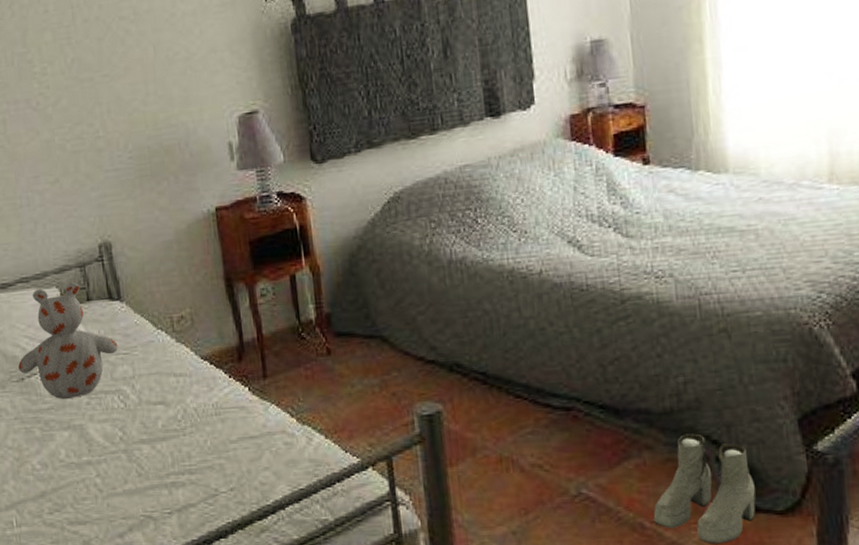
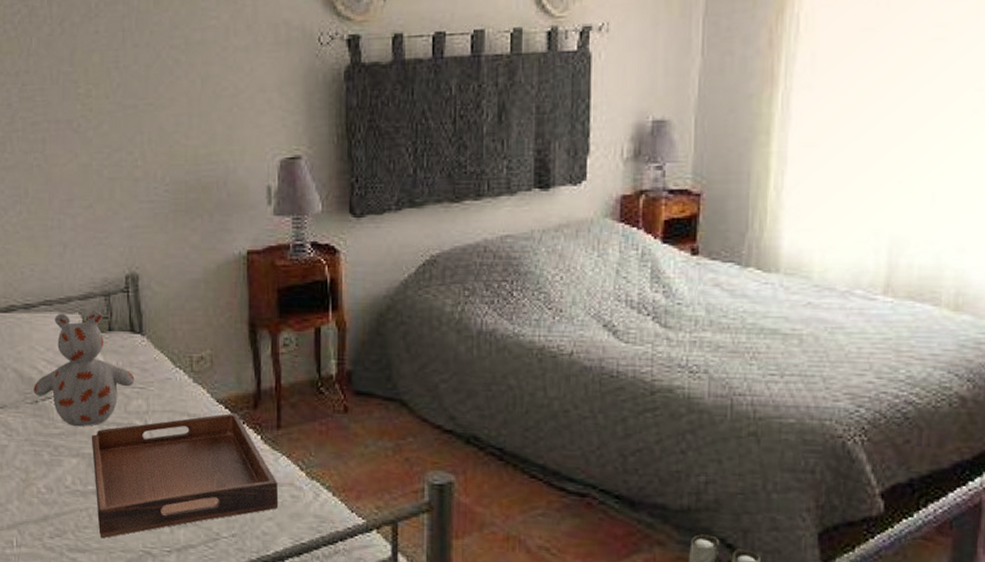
serving tray: none [80,367,274,508] -> present [91,412,279,539]

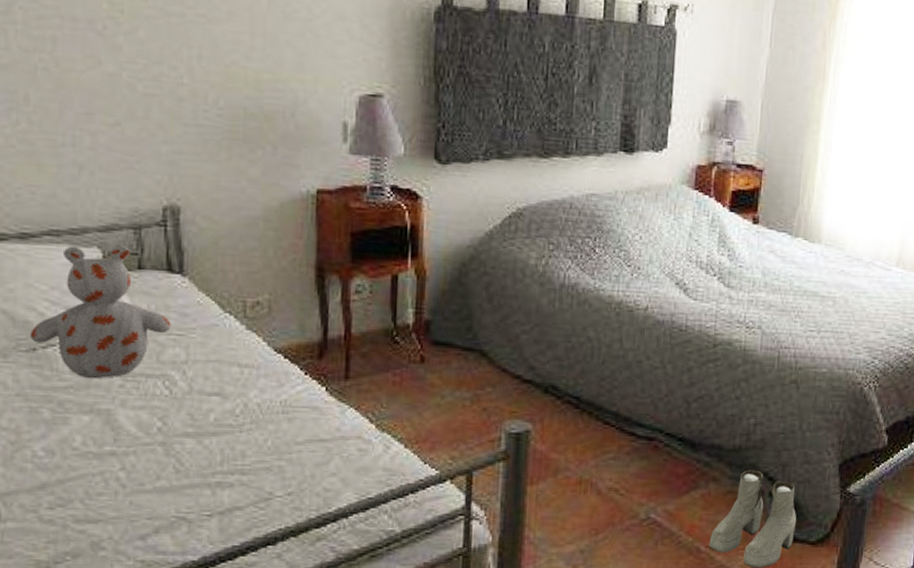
serving tray: present [91,412,279,539] -> none [110,363,344,506]

